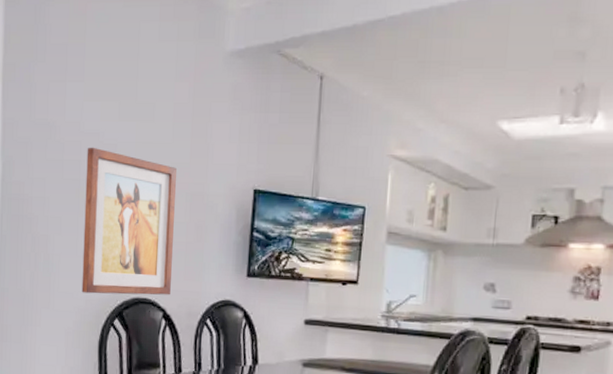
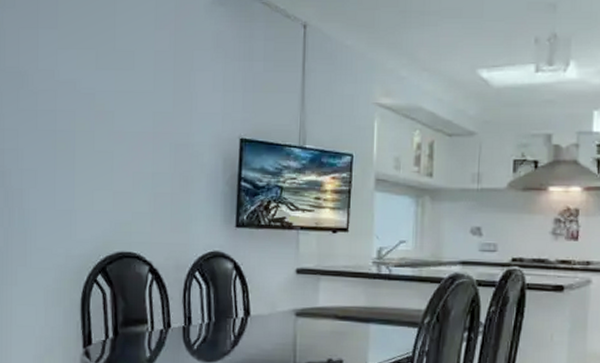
wall art: present [81,147,177,295] -> none [61,96,159,249]

